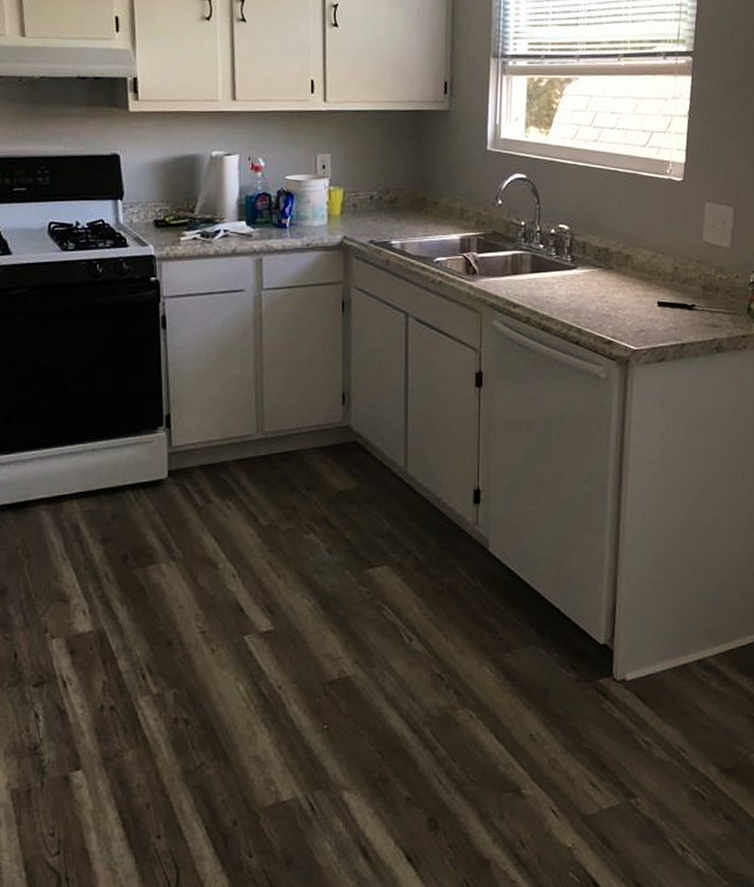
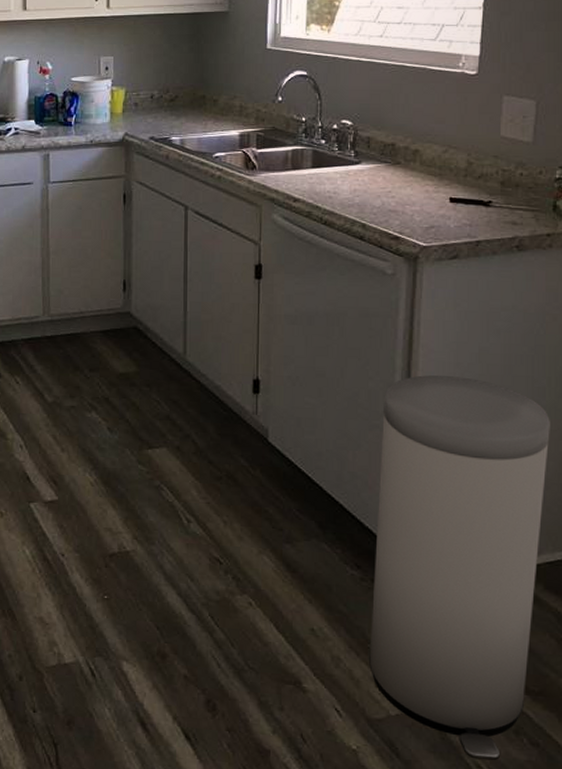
pedal bin: none [583,475,744,840] -> present [369,374,550,761]

